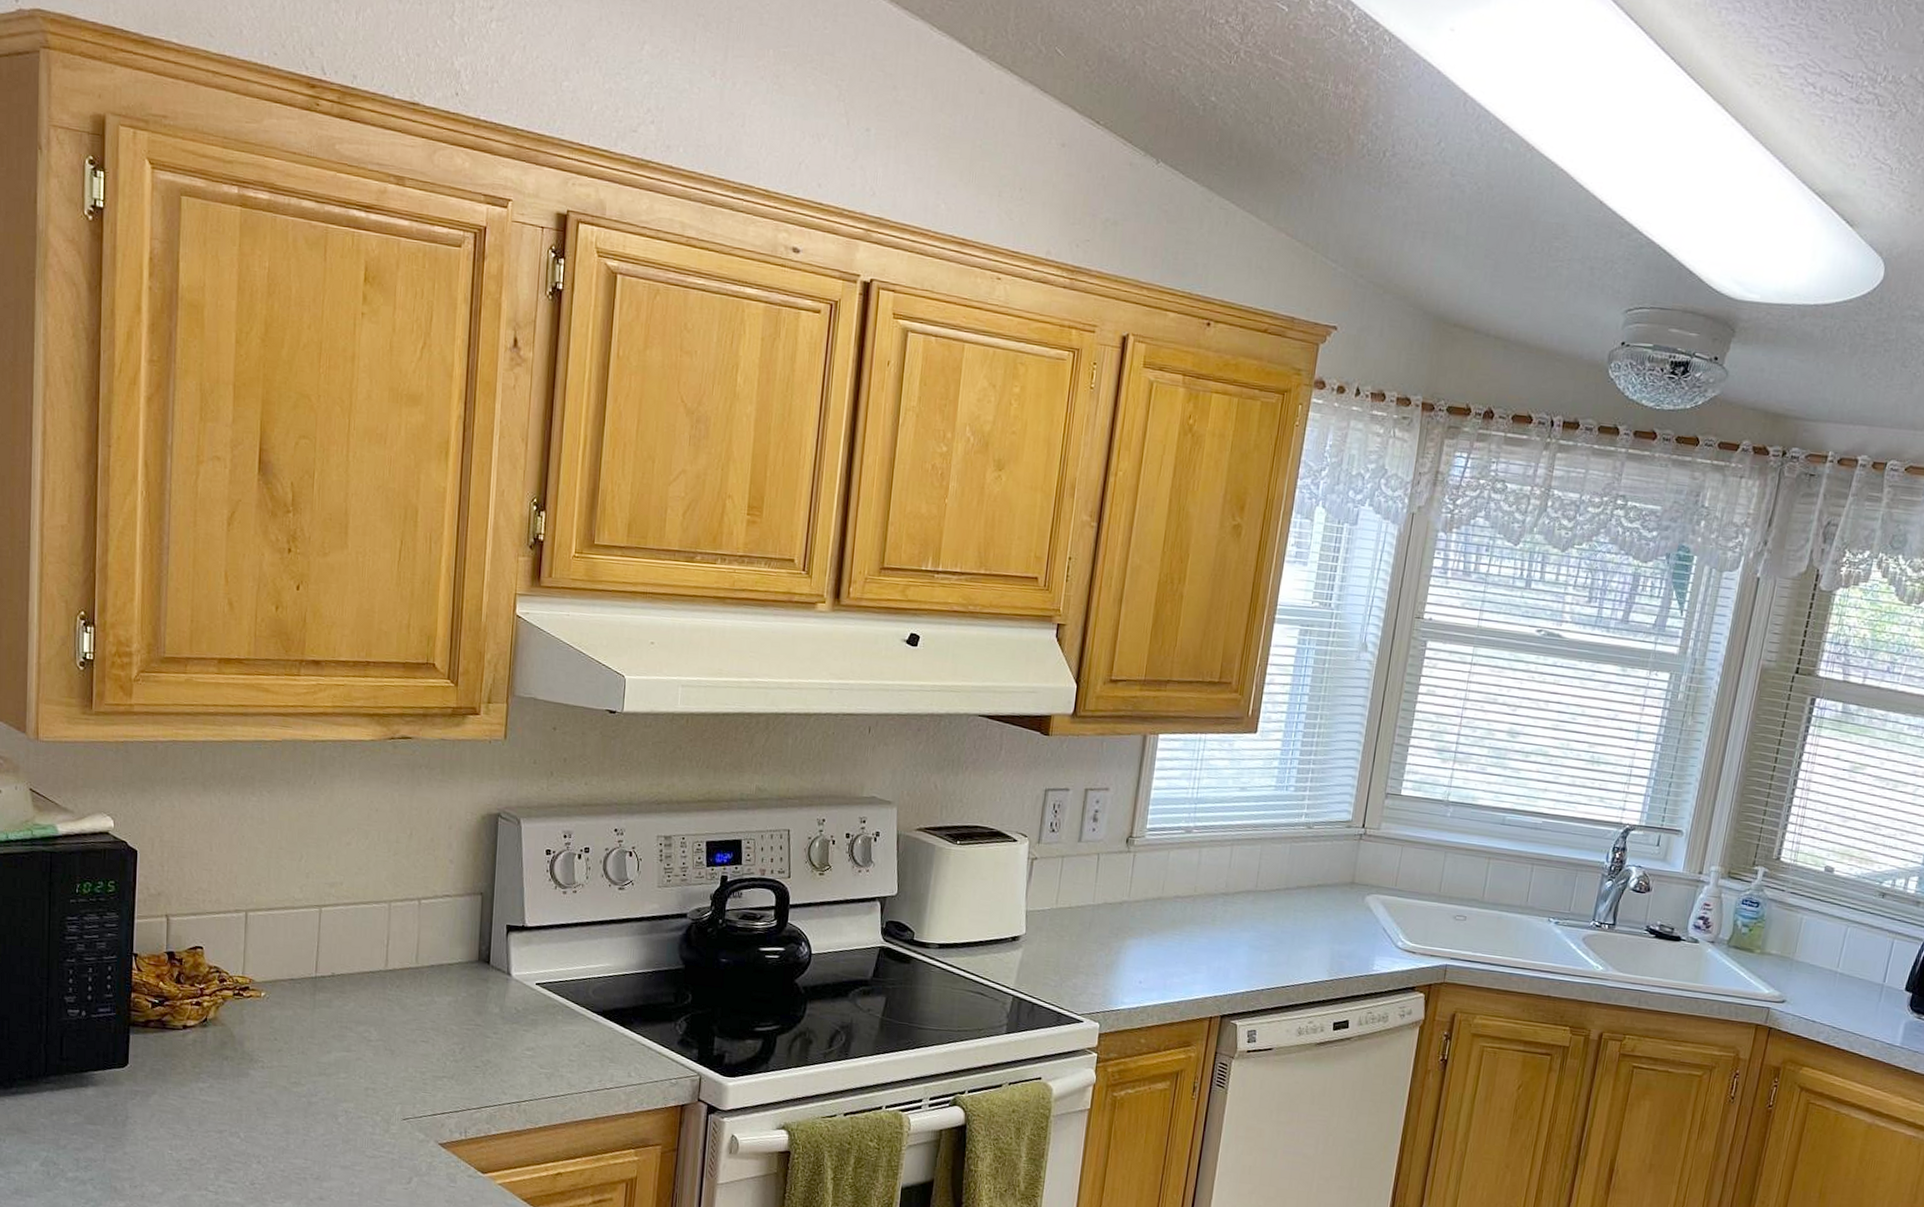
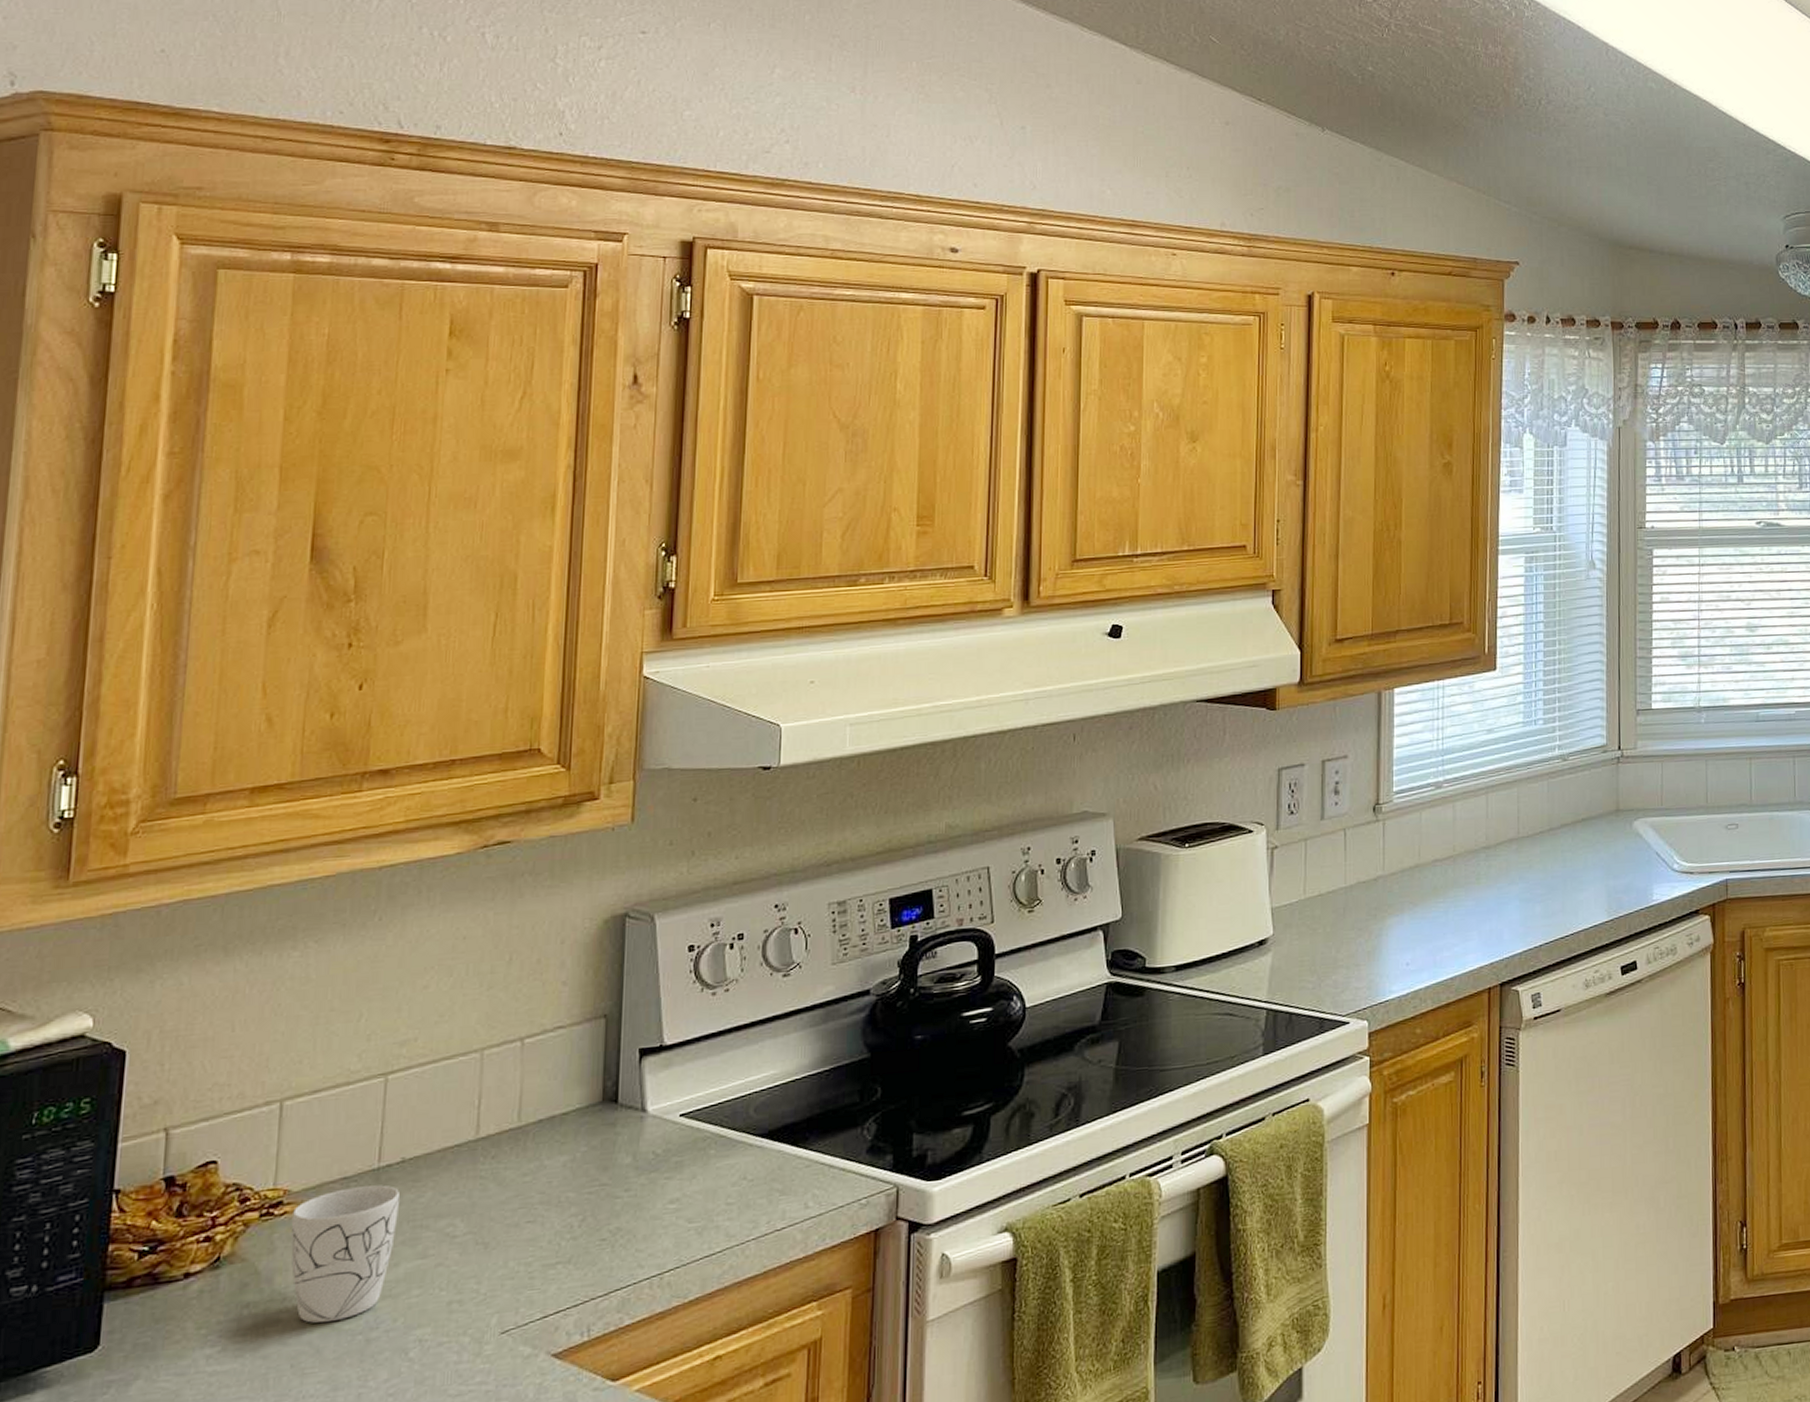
mug: none [255,987,332,1084] -> present [290,1185,401,1323]

